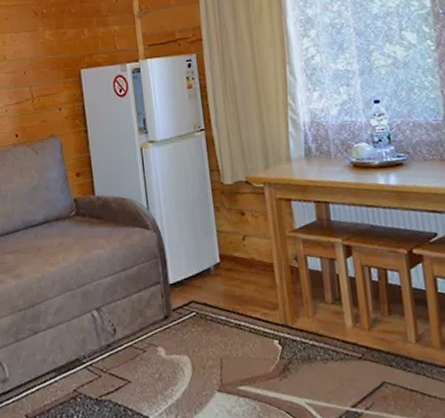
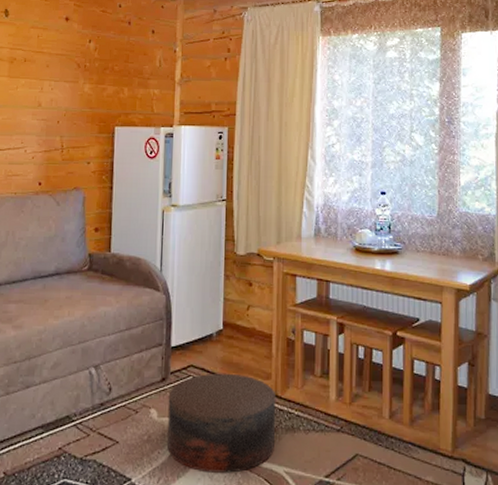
stool: none [173,306,292,408] -> present [166,373,276,473]

